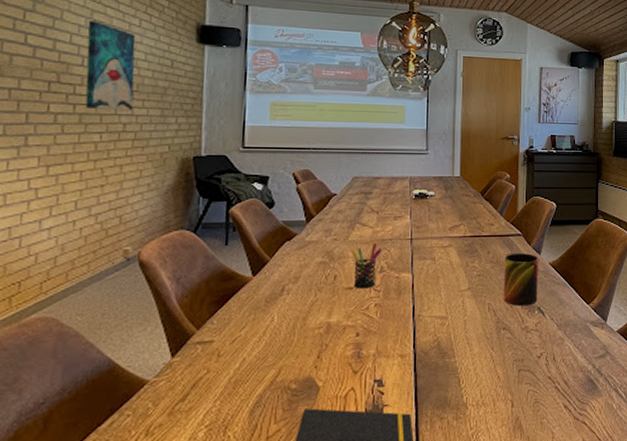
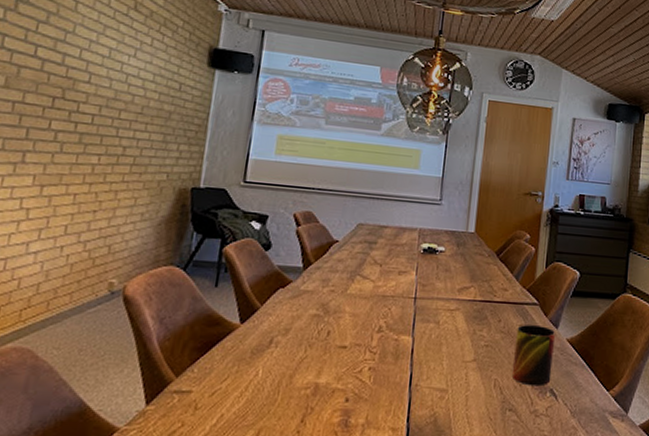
wall art: present [85,21,136,111] -> none [86,36,146,135]
pen holder: present [352,242,381,289] -> none [347,298,382,349]

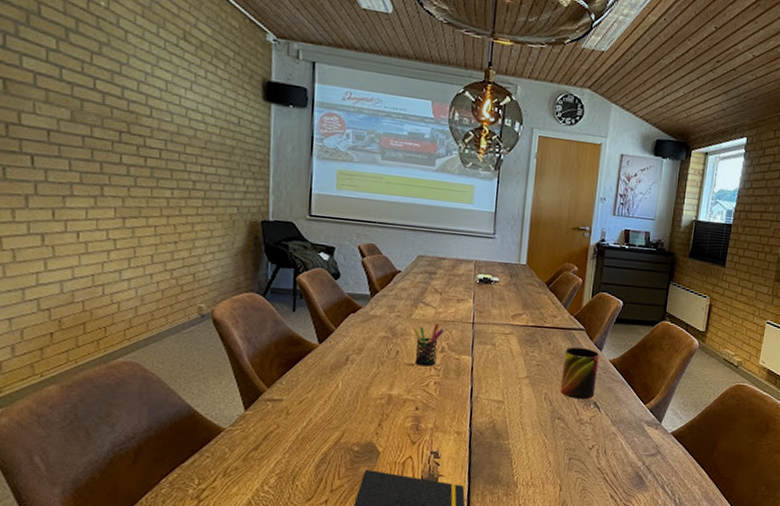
pen holder: none [347,298,382,349] -> present [414,322,443,367]

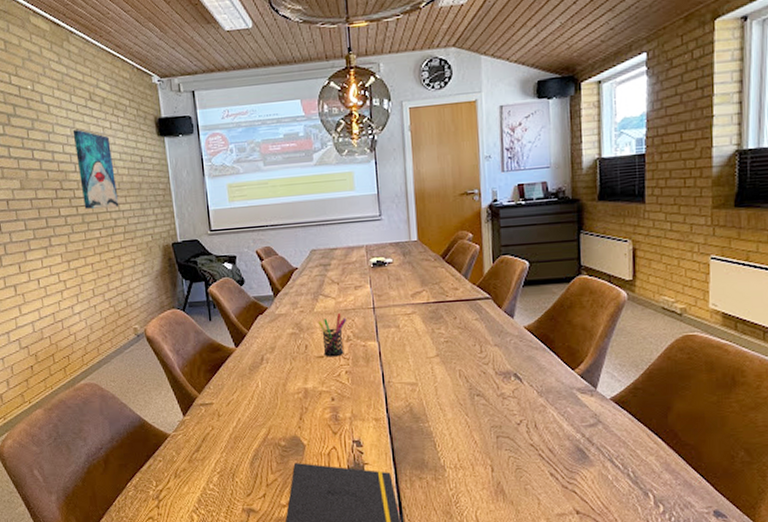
wall art: none [154,68,203,169] -> present [72,129,119,210]
mug: present [560,347,600,400] -> none [473,317,514,373]

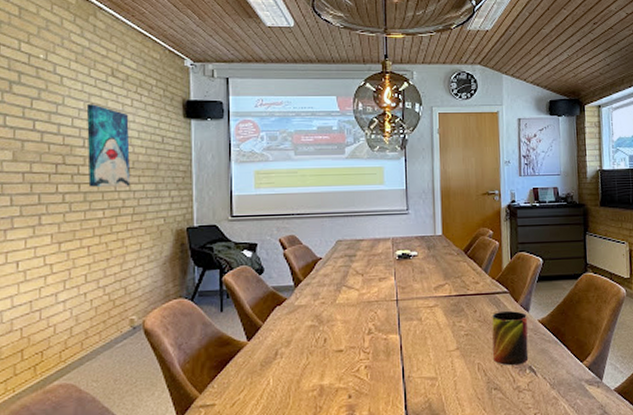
pen holder: present [318,312,346,357] -> none [340,304,368,351]
mug: none [473,317,514,373] -> present [492,311,529,366]

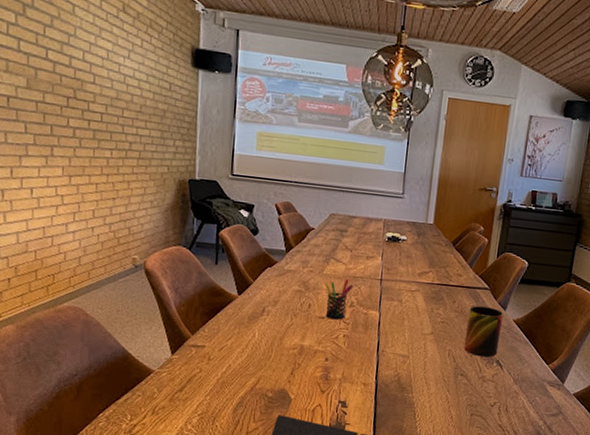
wall art: present [86,104,131,188] -> none [97,39,139,131]
pen holder: none [340,304,368,351] -> present [325,278,353,320]

